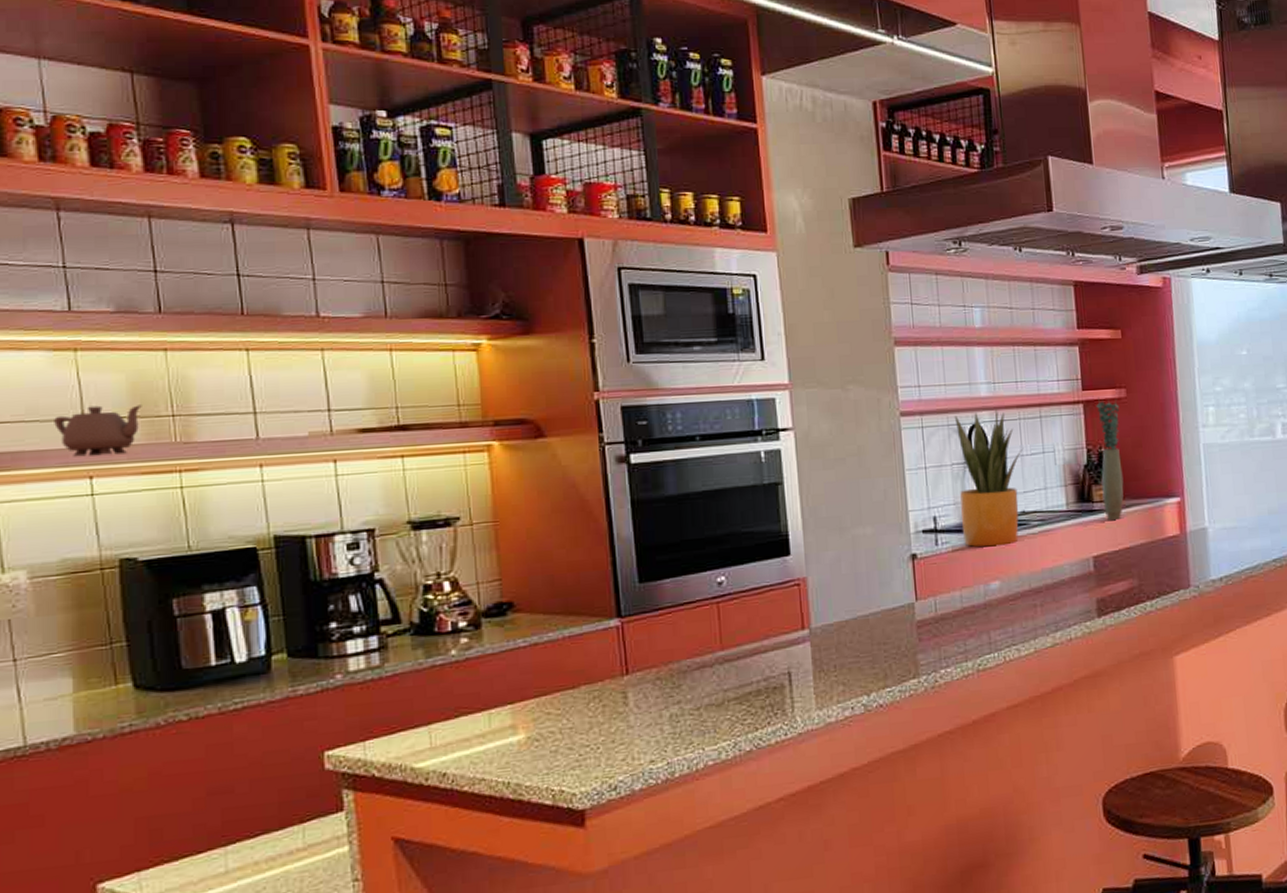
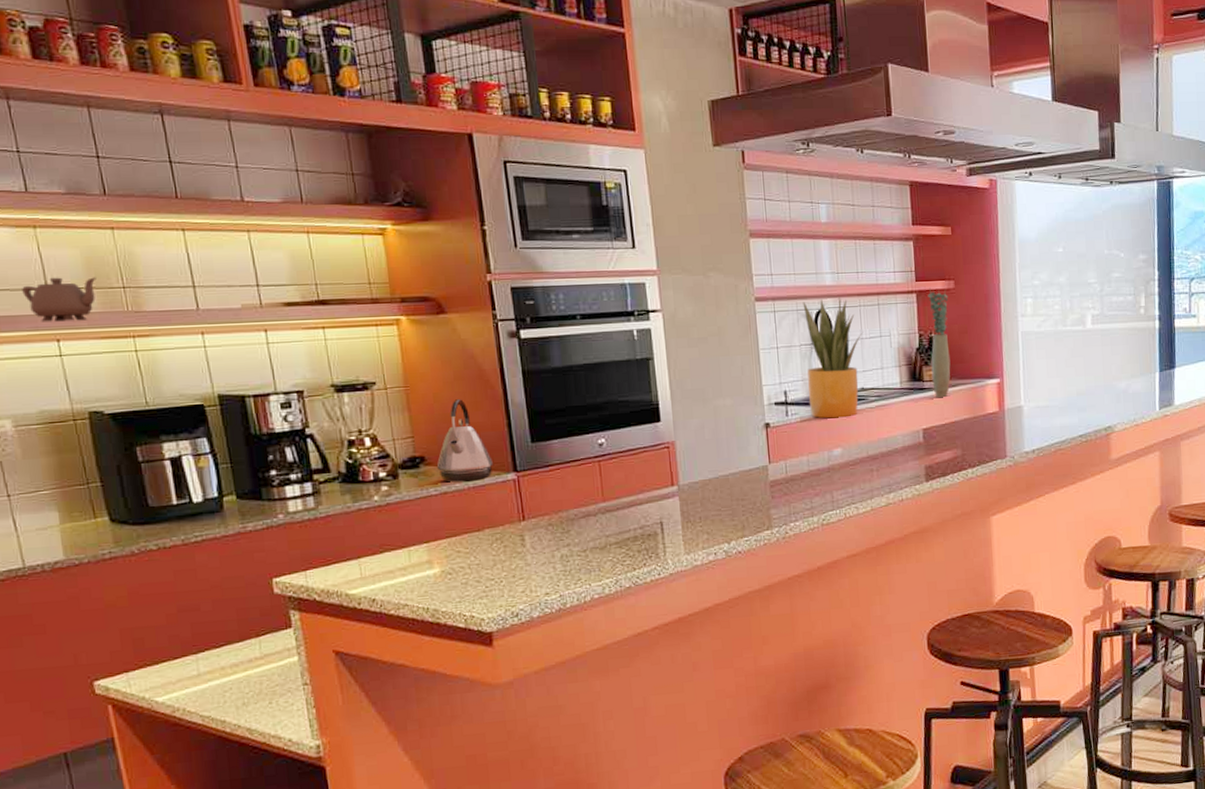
kettle: none [527,534,595,633] -> present [436,399,494,483]

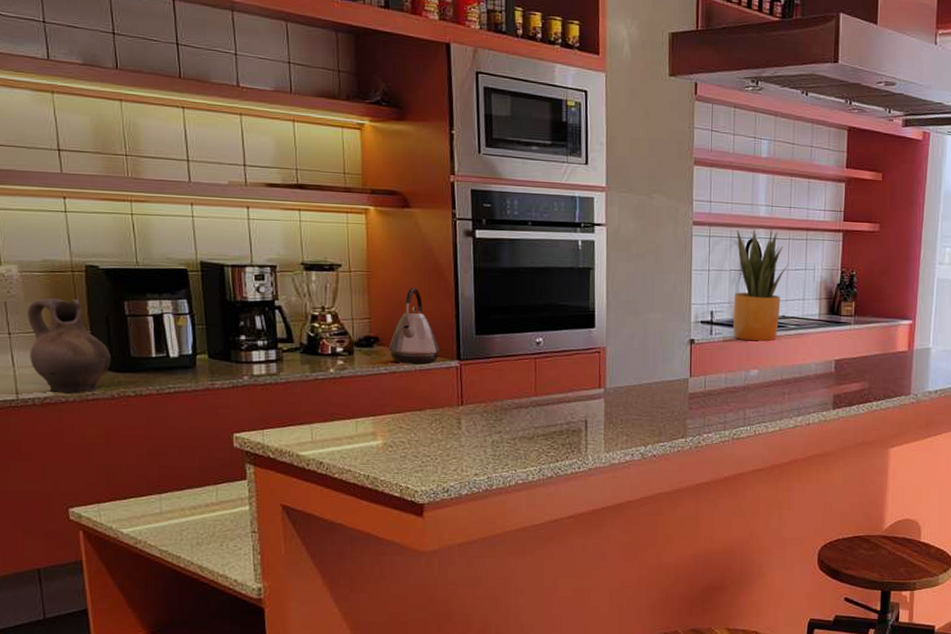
teapot: present [22,277,96,322] -> none [37,140,103,182]
ceramic jug: none [27,450,127,557] -> present [28,297,111,395]
vase: present [927,287,951,398] -> none [849,228,873,333]

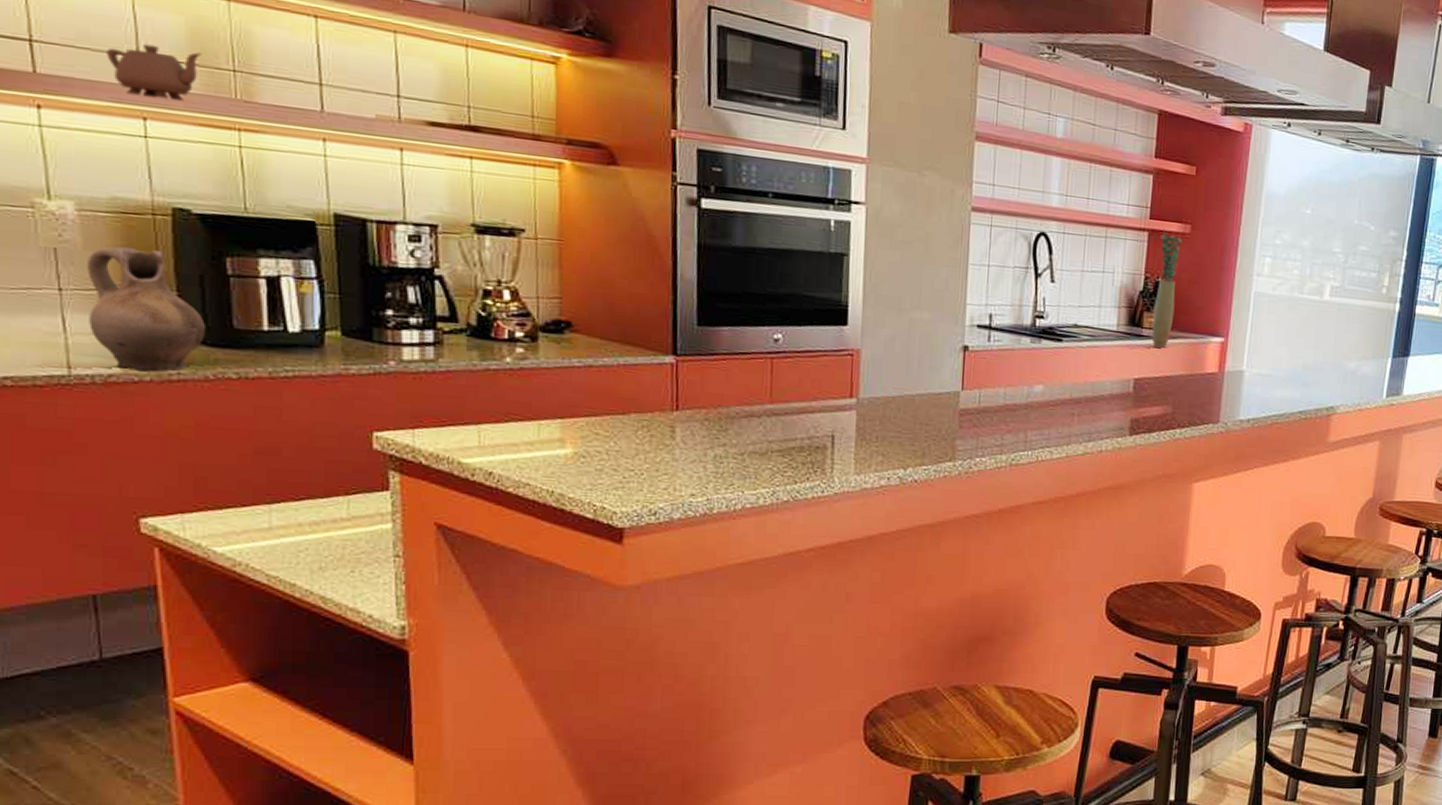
teapot: none [37,140,103,182] -> present [107,43,201,101]
kettle: present [388,288,440,365] -> none [584,264,652,359]
planter: present [732,228,790,342] -> none [1015,220,1085,354]
vase: none [849,228,873,333] -> present [1152,228,1182,349]

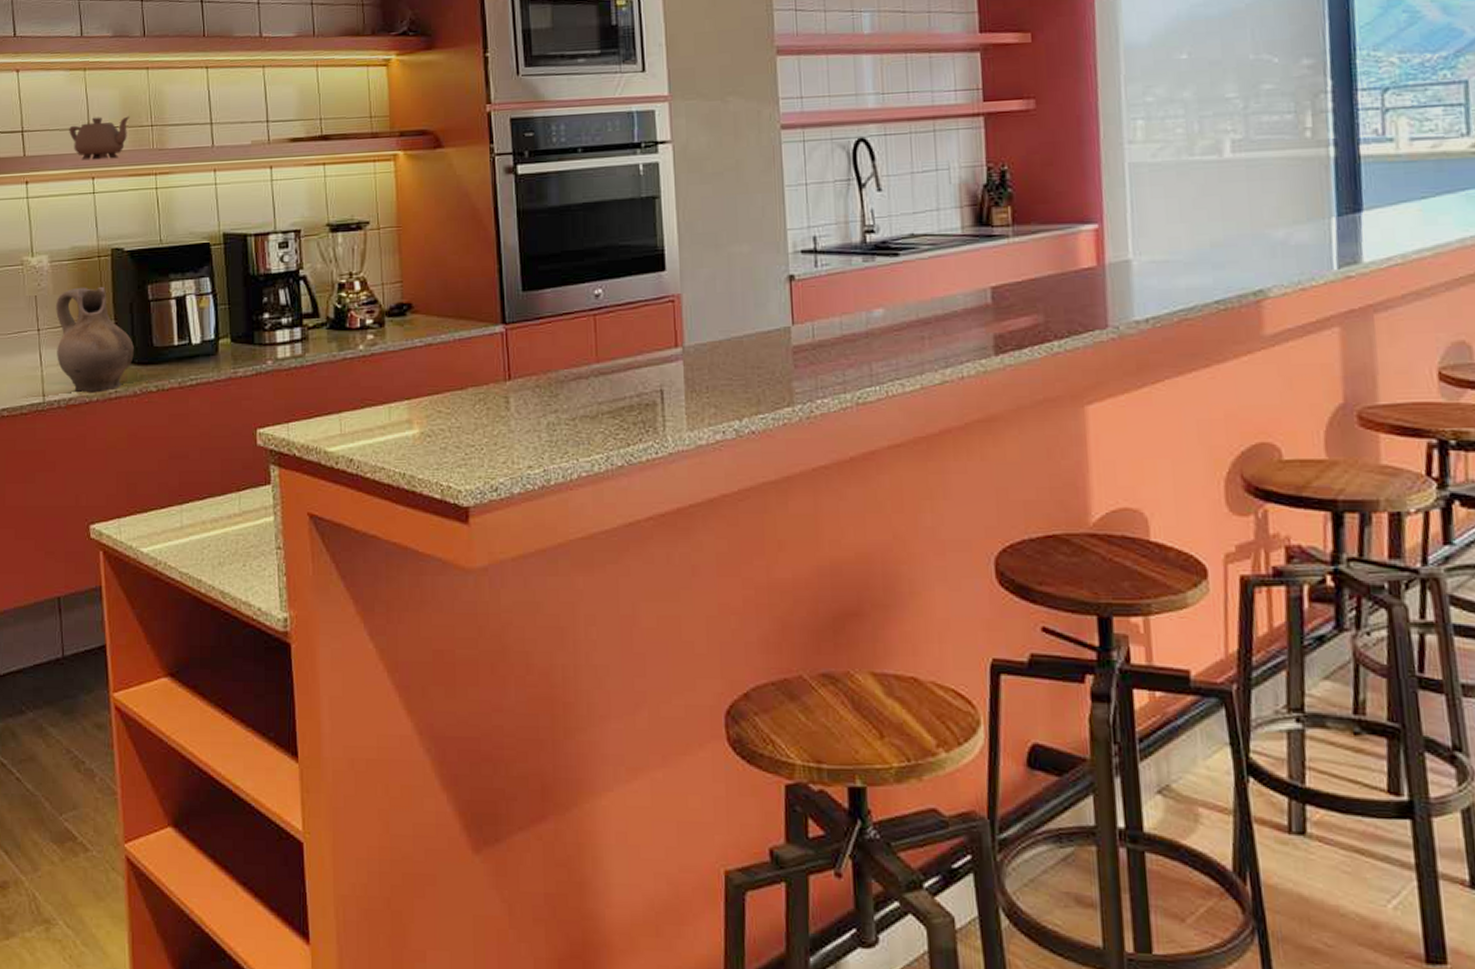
vase: present [1152,228,1182,349] -> none [999,109,1030,248]

